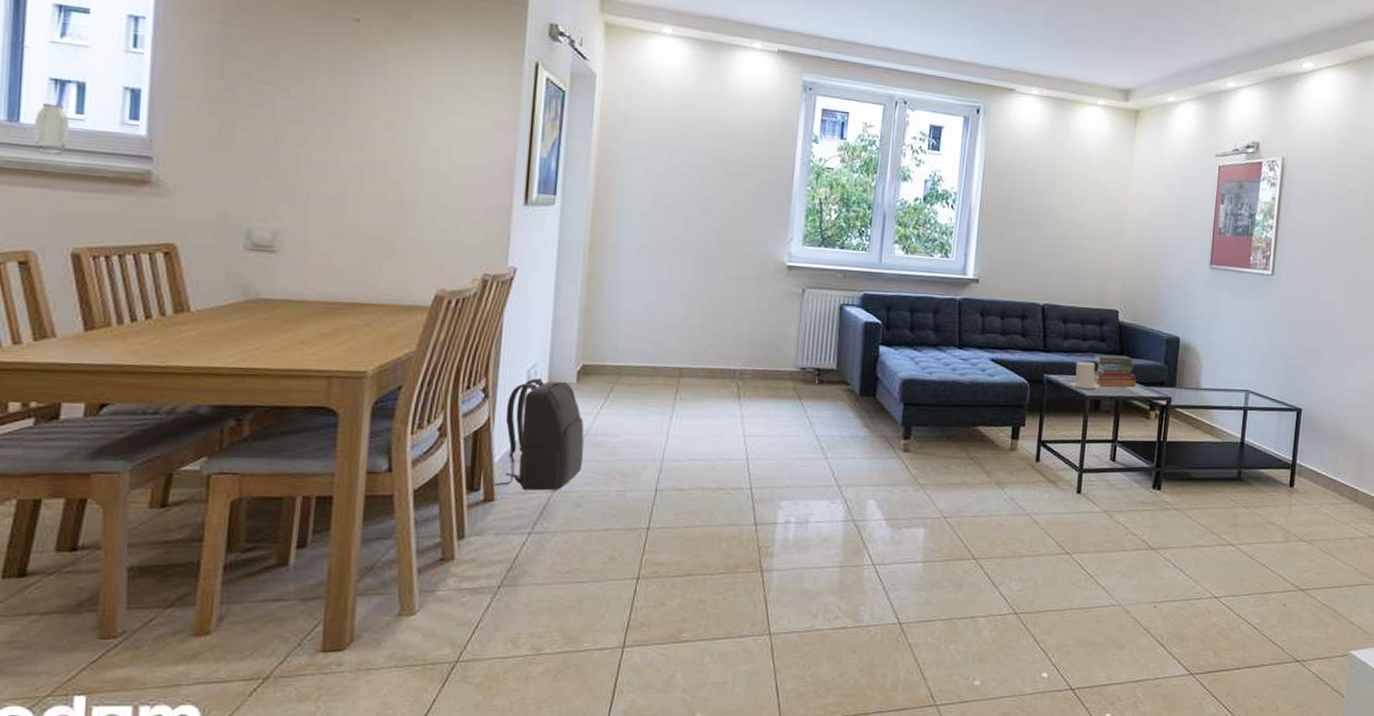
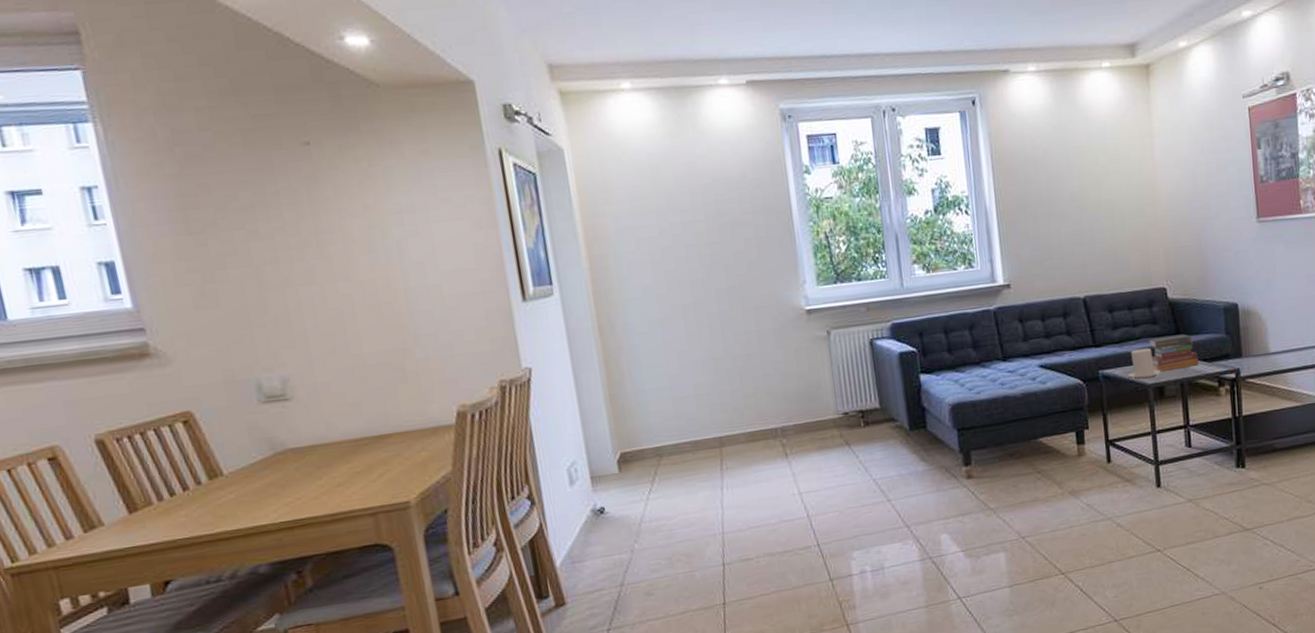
vase: present [33,103,69,154] -> none [21,294,60,346]
backpack: present [491,378,584,491] -> none [555,474,645,591]

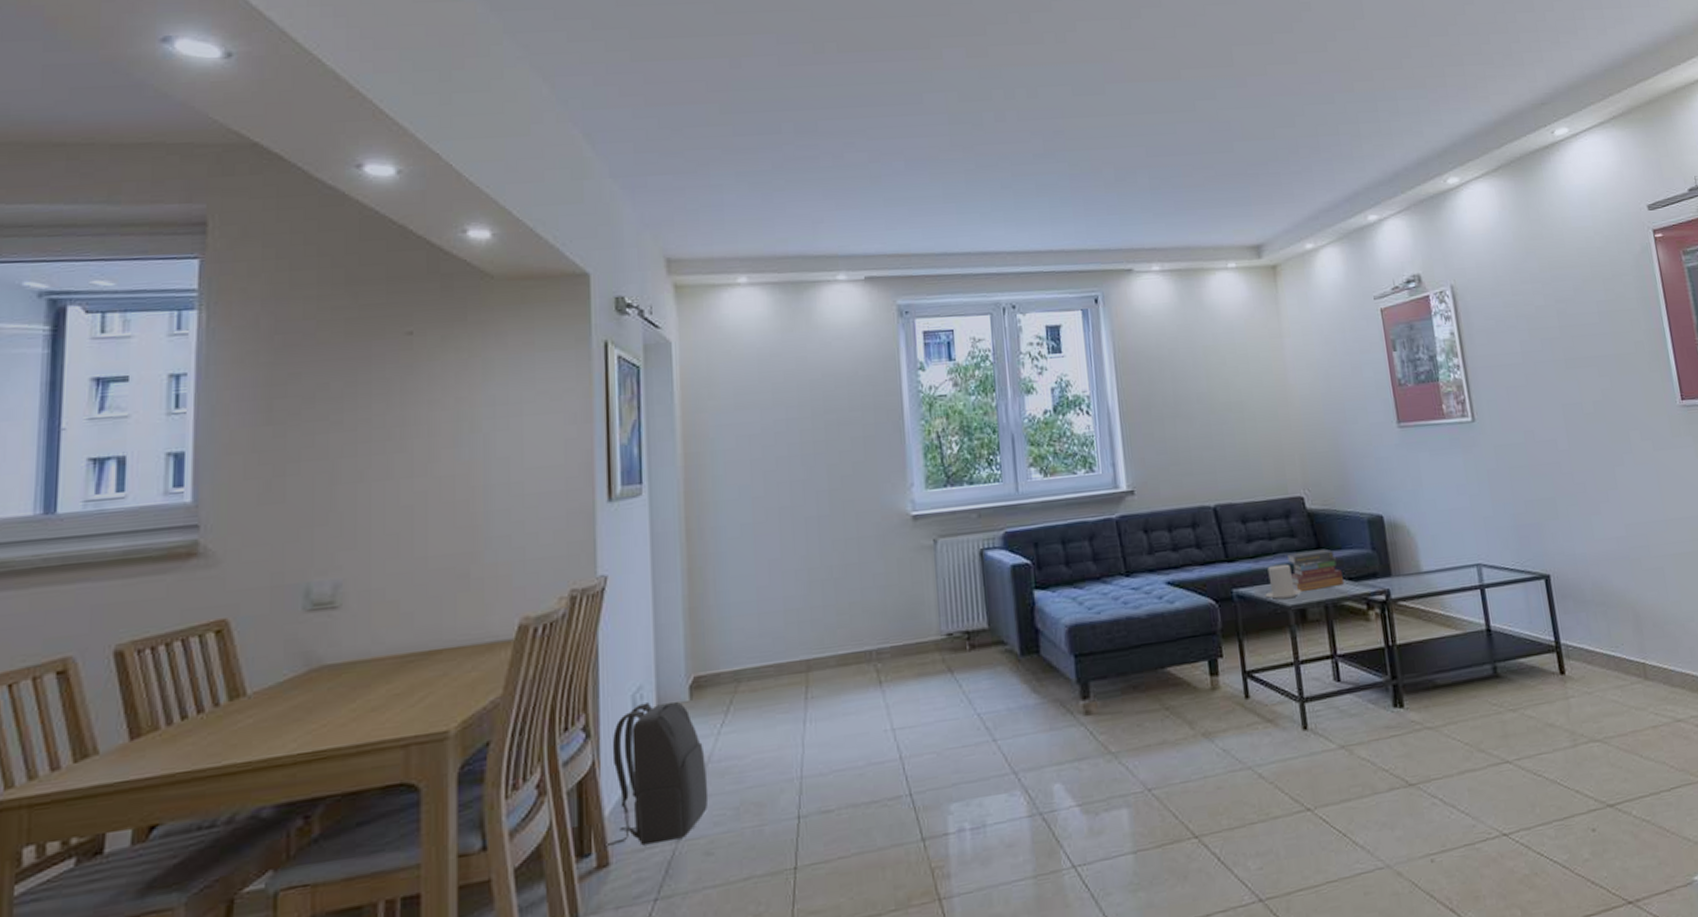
backpack: none [555,474,645,591] -> present [604,702,709,847]

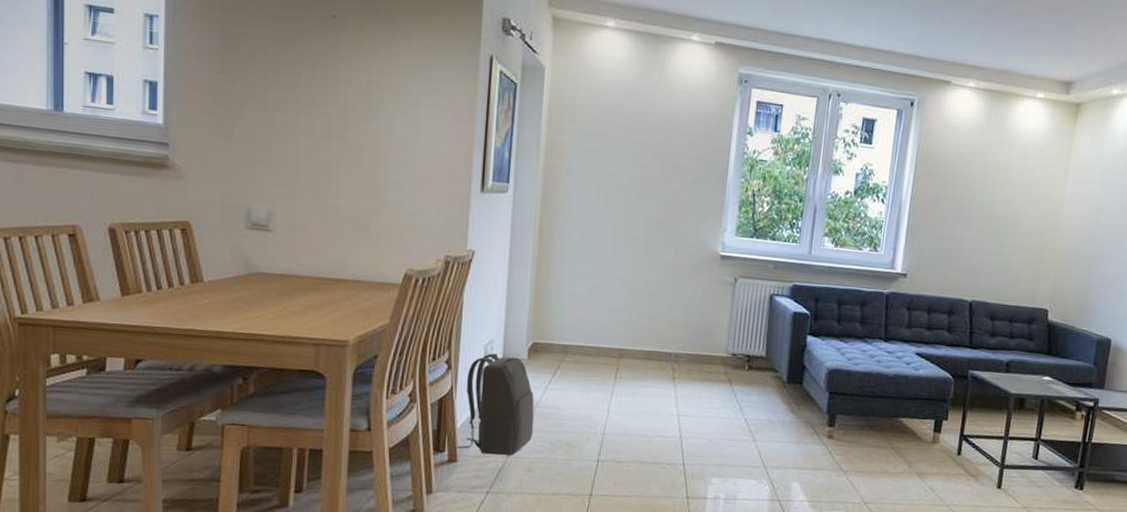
candle: present [1265,564,1303,600] -> none [994,359,1026,388]
books: present [1288,548,1345,591] -> none [1019,353,1064,387]

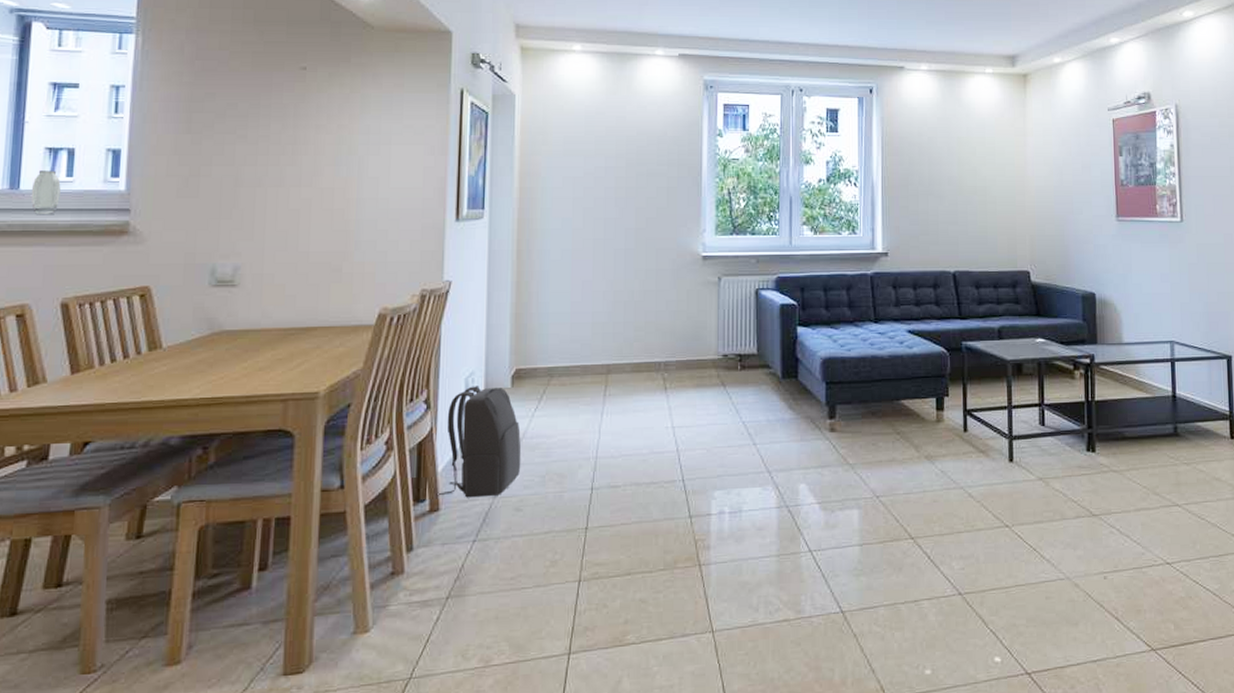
vase: none [74,95,102,140] -> present [31,170,61,214]

